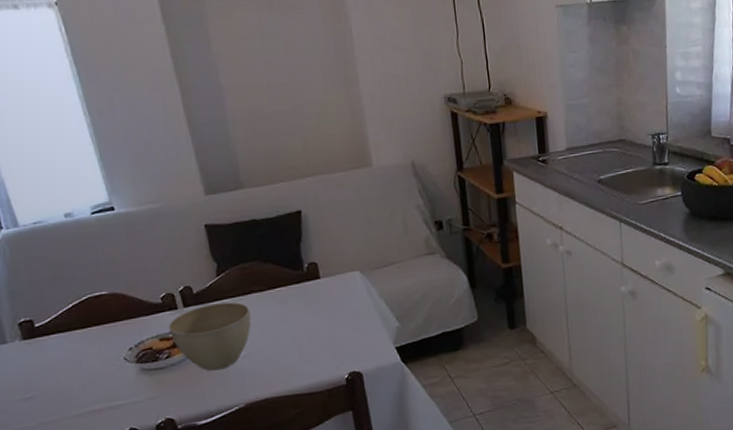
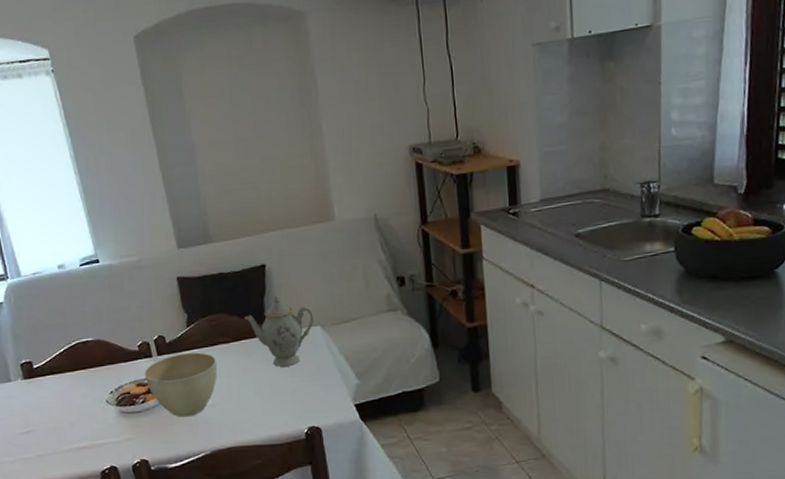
teapot: none [279,240,354,314] -> present [244,294,315,367]

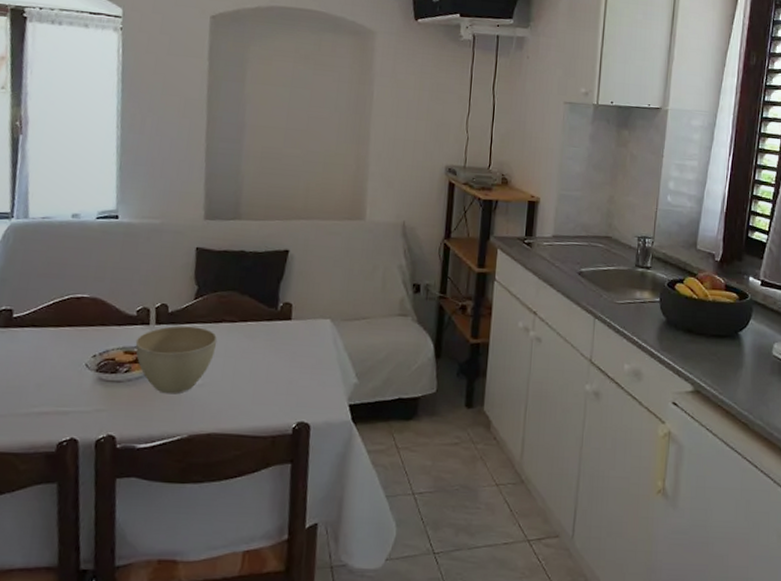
teapot: present [244,294,315,367] -> none [256,280,327,356]

